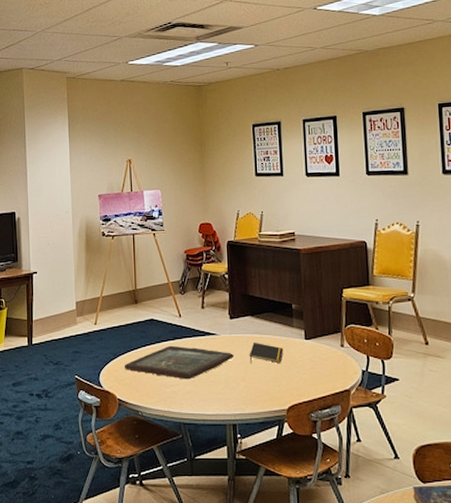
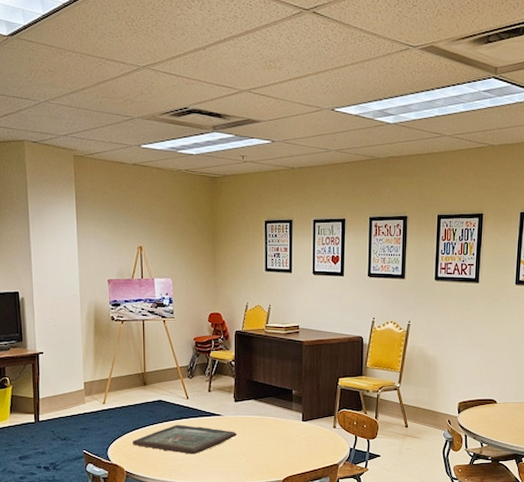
notepad: present [249,342,283,364] -> none [251,422,282,442]

